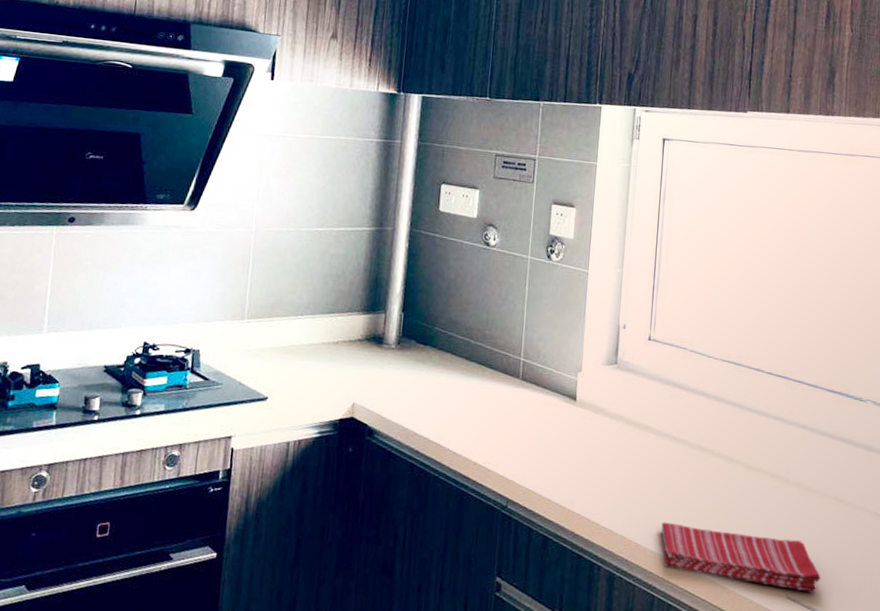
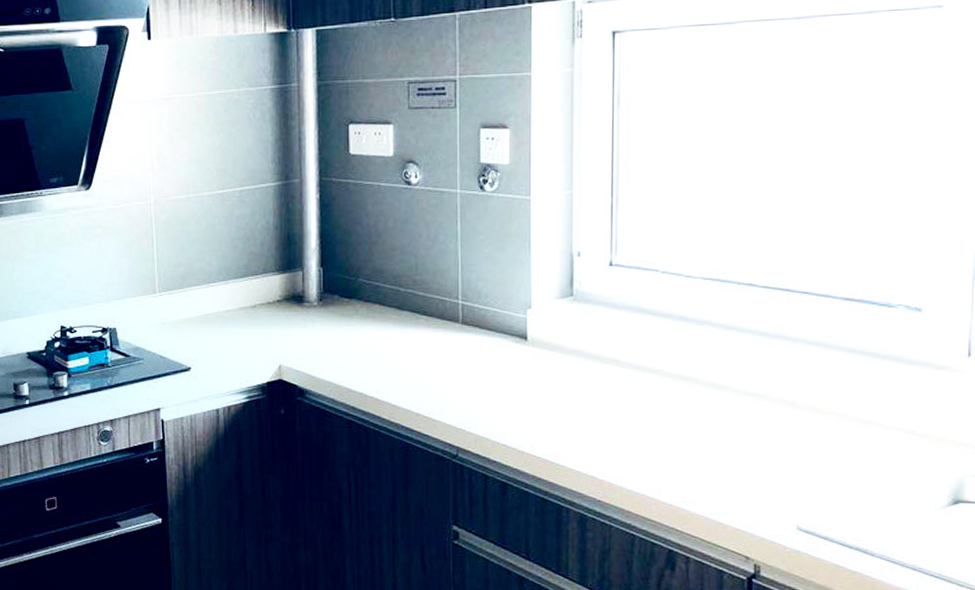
dish towel: present [661,522,821,593] -> none [639,459,841,522]

